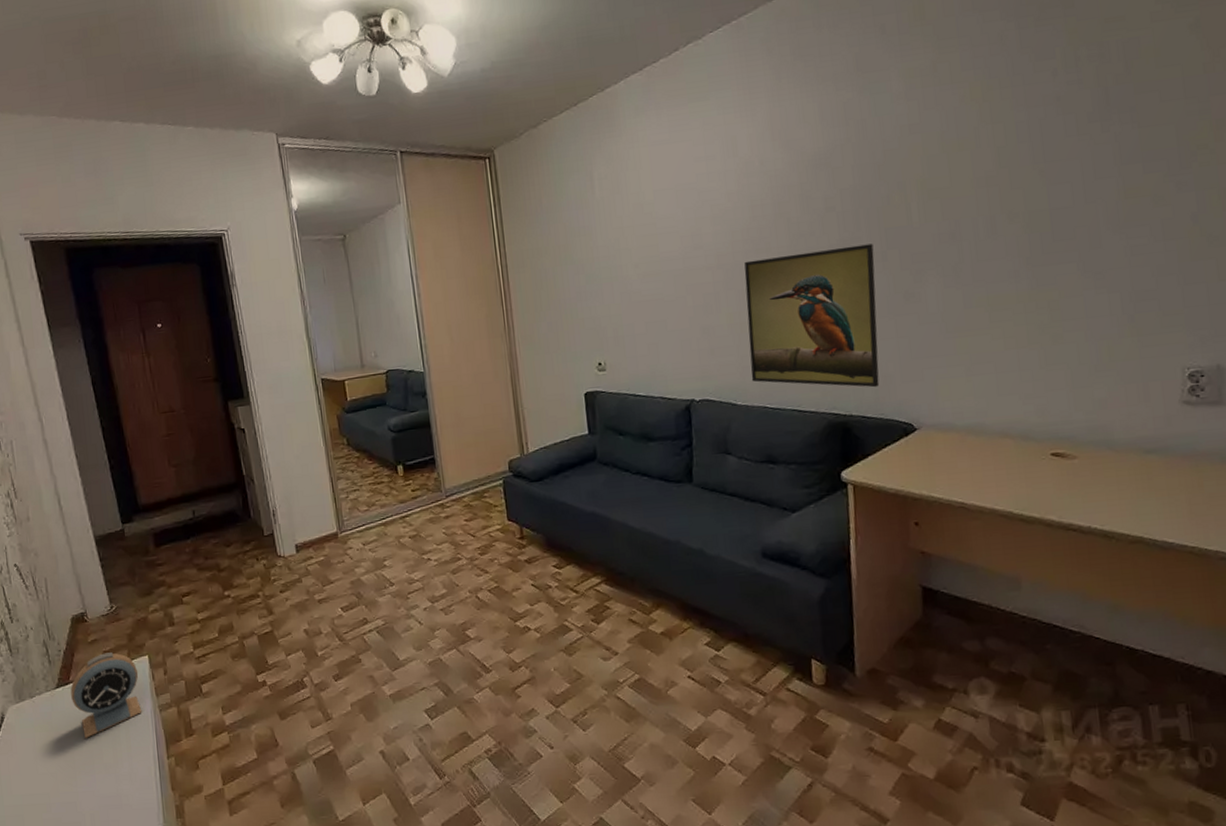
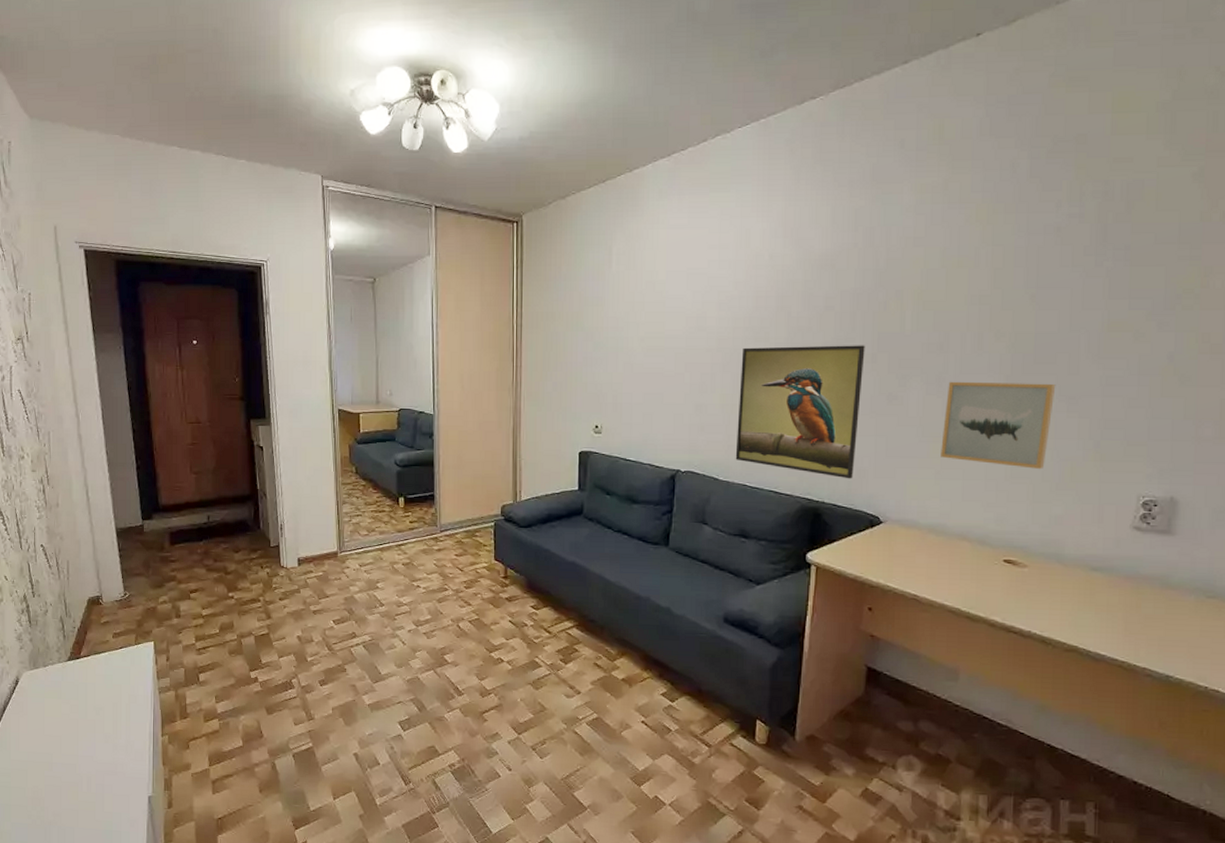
alarm clock: present [70,652,142,738] -> none [81,634,143,709]
wall art: none [966,260,1080,353] -> present [941,381,1056,469]

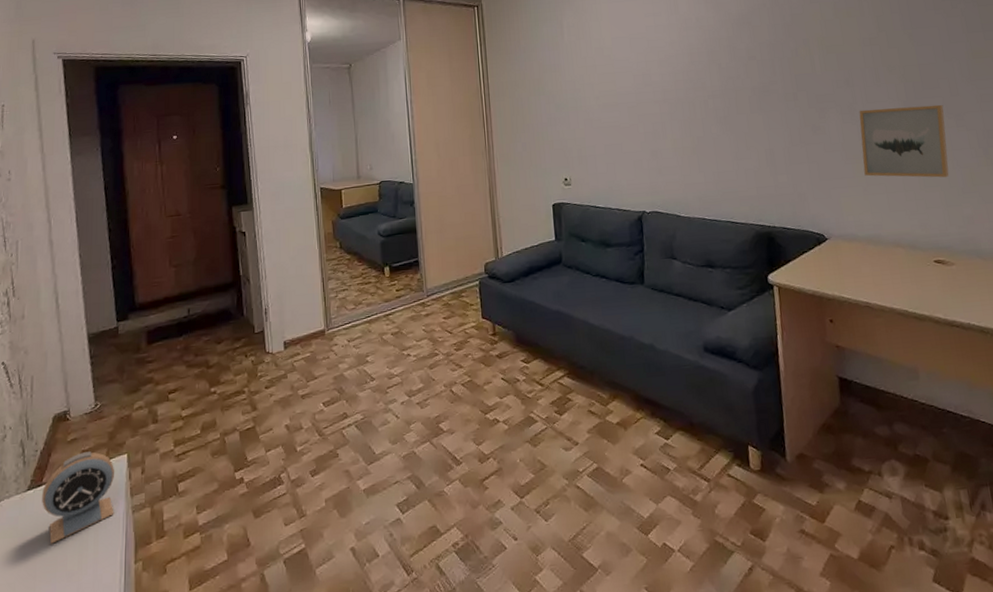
alarm clock: none [81,634,143,709] -> present [42,452,115,544]
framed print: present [735,345,865,479] -> none [685,86,796,204]

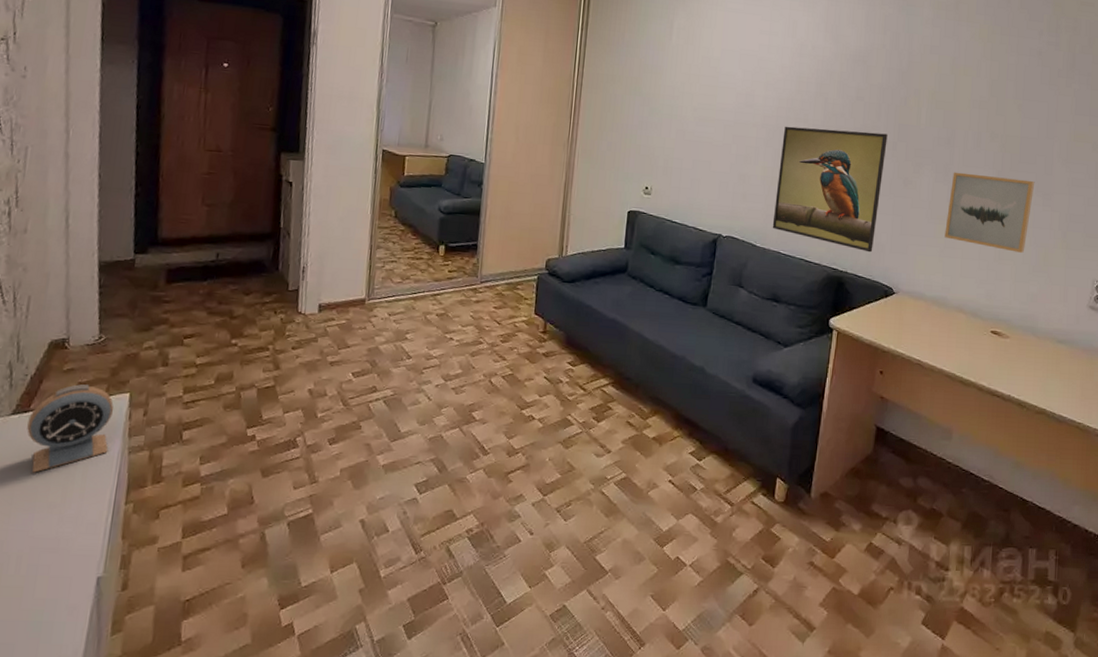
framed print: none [685,86,796,204] -> present [772,126,888,253]

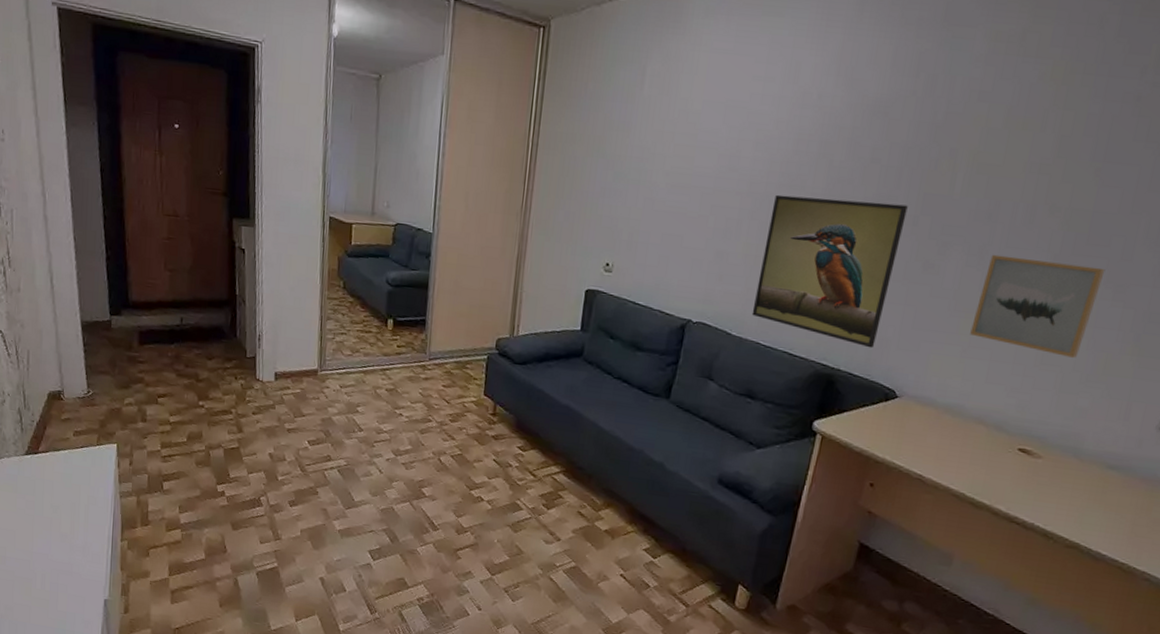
alarm clock: present [27,384,114,473] -> none [38,432,105,507]

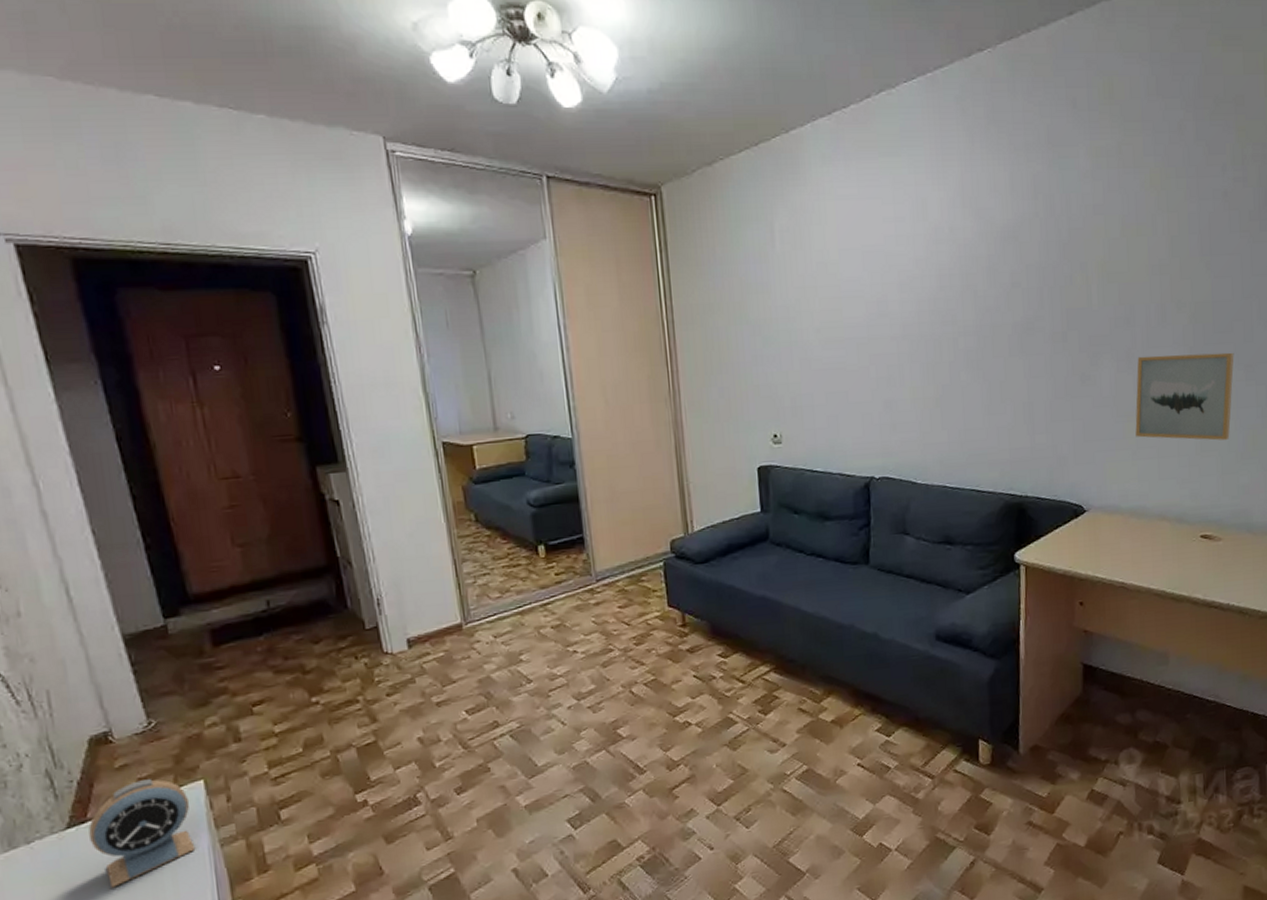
alarm clock: none [38,432,105,507] -> present [88,779,196,888]
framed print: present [752,194,908,349] -> none [929,323,1056,469]

